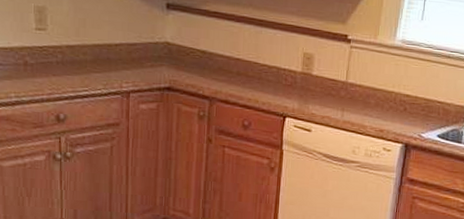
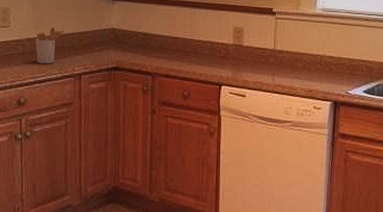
utensil holder: none [76,34,111,77] -> present [35,27,65,63]

